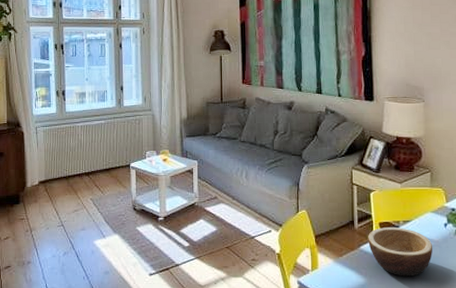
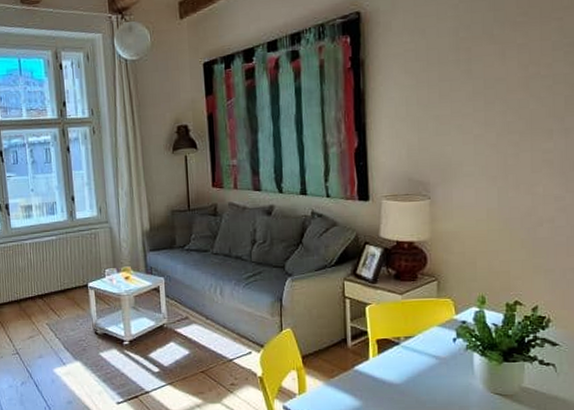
bowl: present [368,227,433,277] -> none [363,344,440,398]

